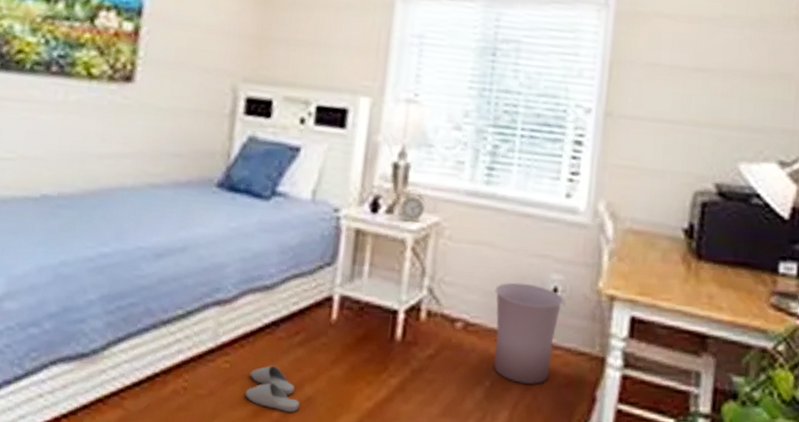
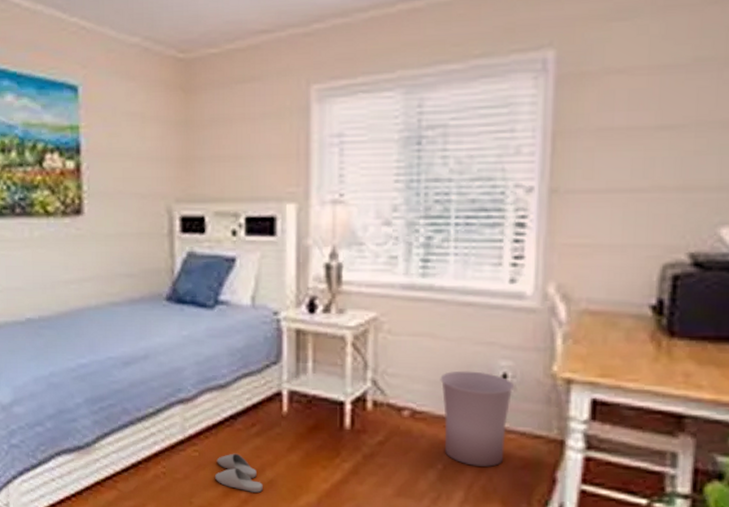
alarm clock: present [400,188,425,221] -> none [337,287,361,318]

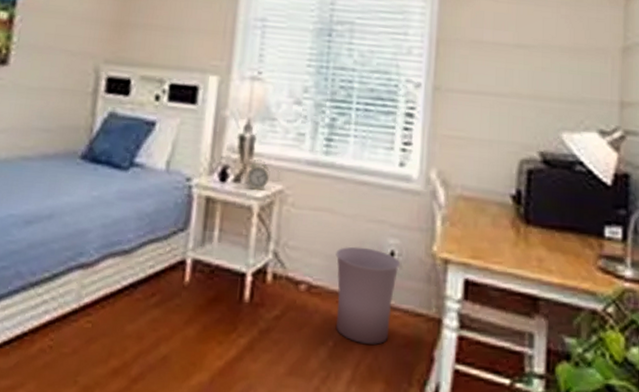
slippers: present [214,453,263,493] -> none [105,325,156,370]
alarm clock: none [337,287,361,318] -> present [247,159,270,189]

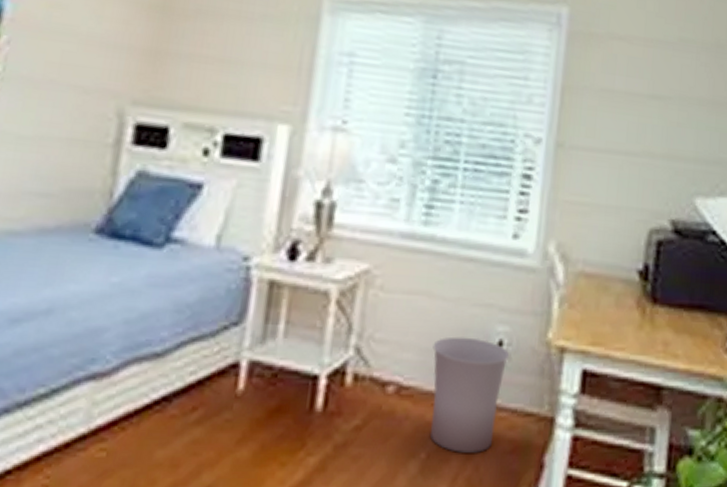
alarm clock: present [247,159,270,189] -> none [323,231,353,269]

